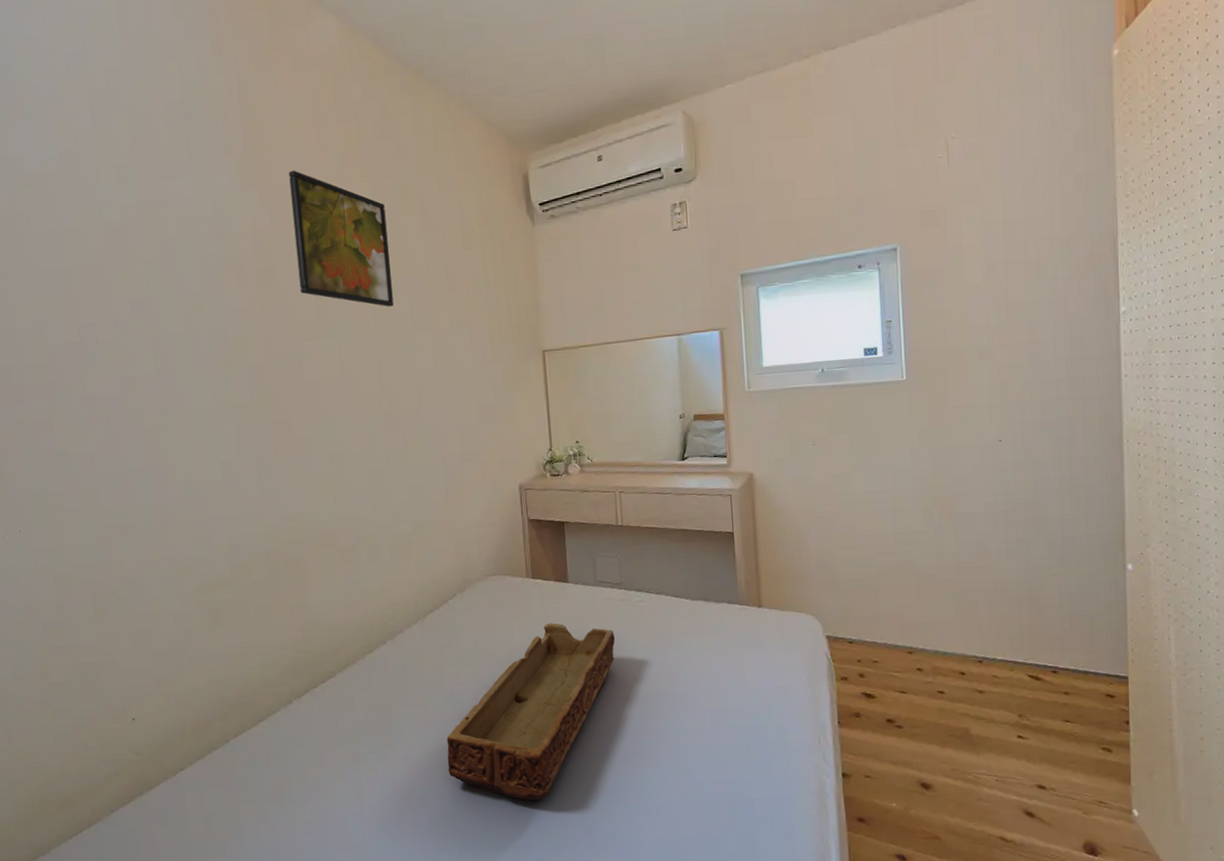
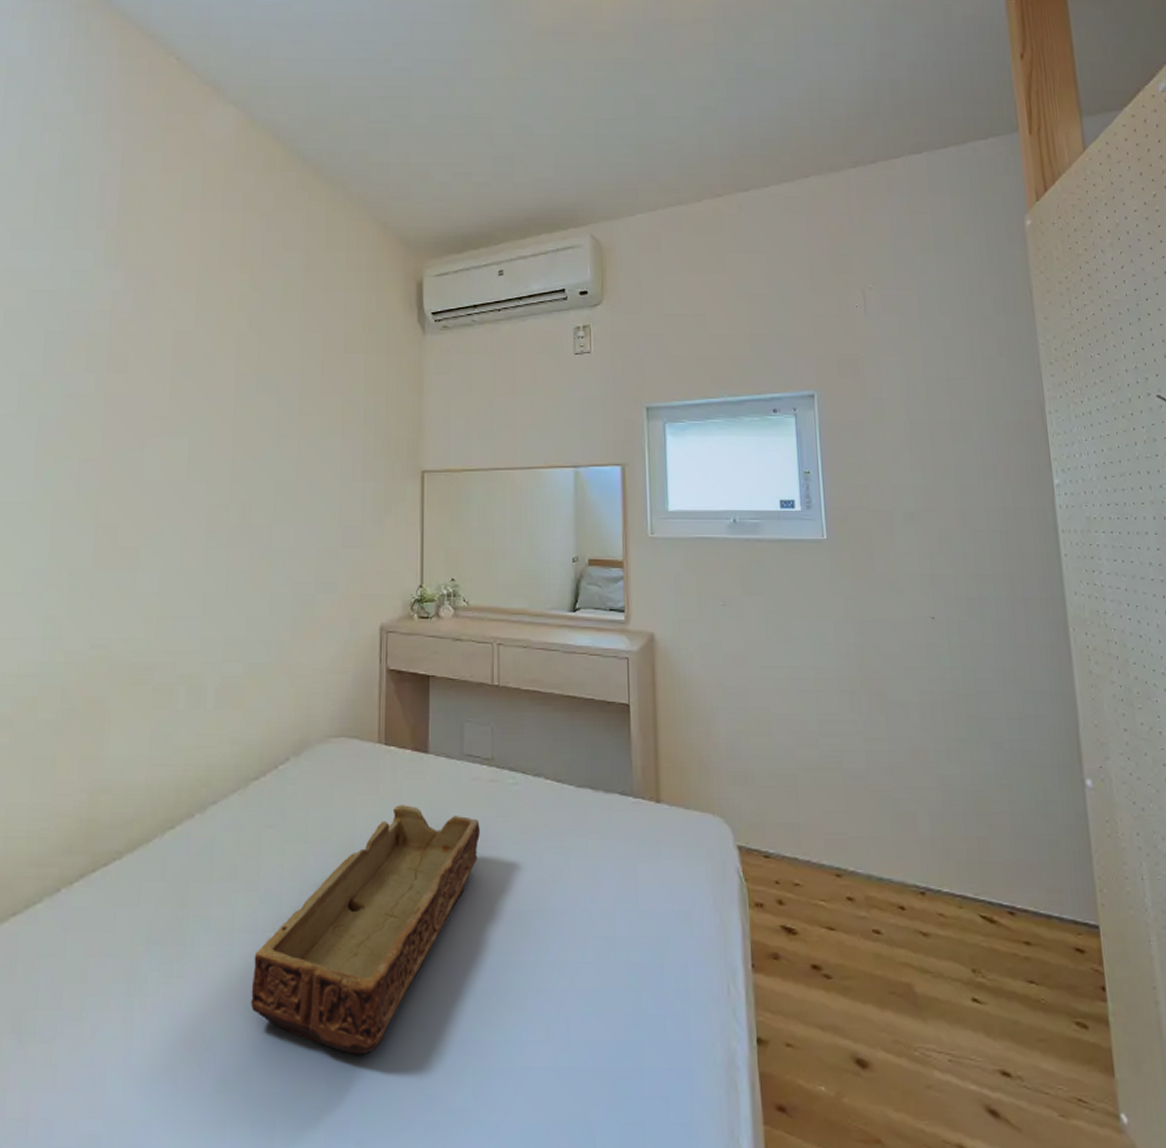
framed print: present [289,170,394,307] -> none [154,253,263,407]

